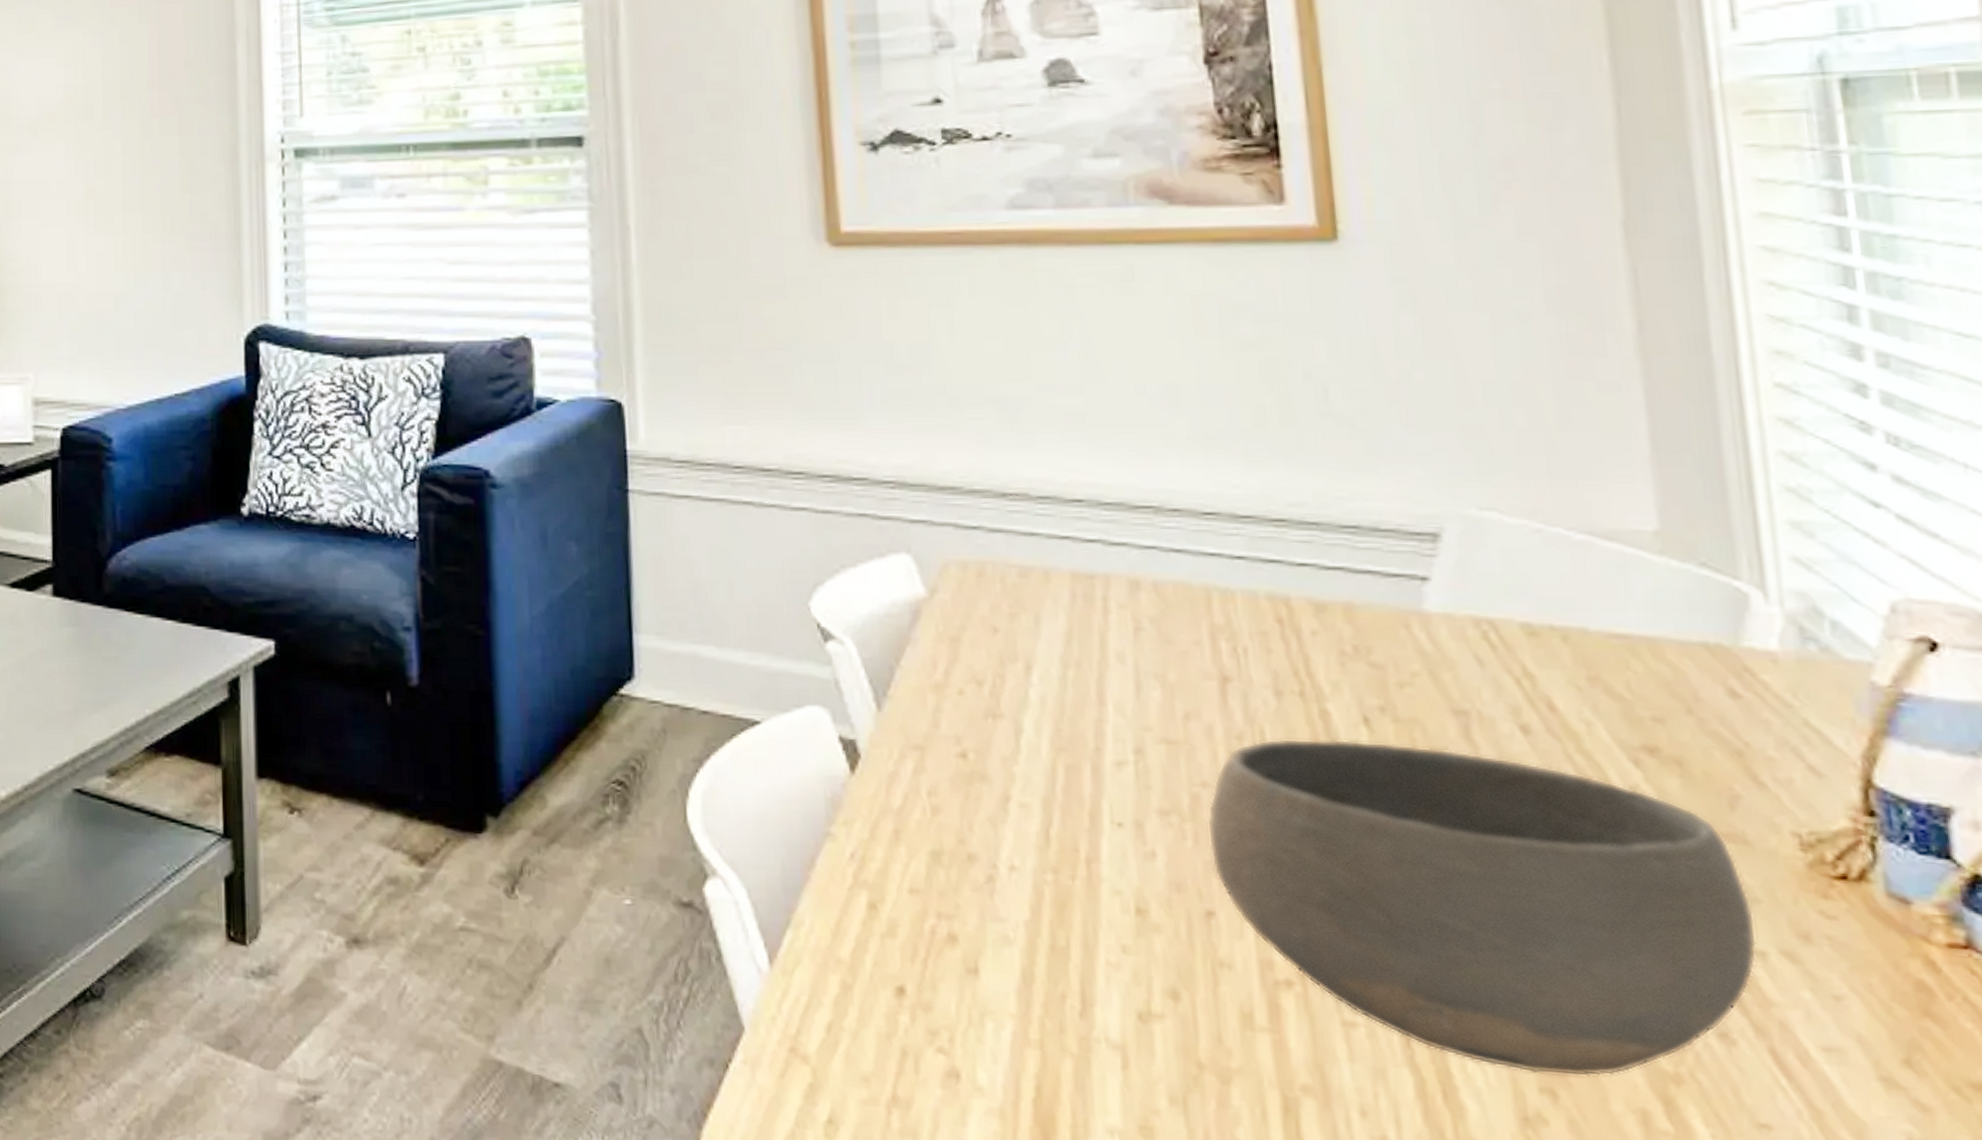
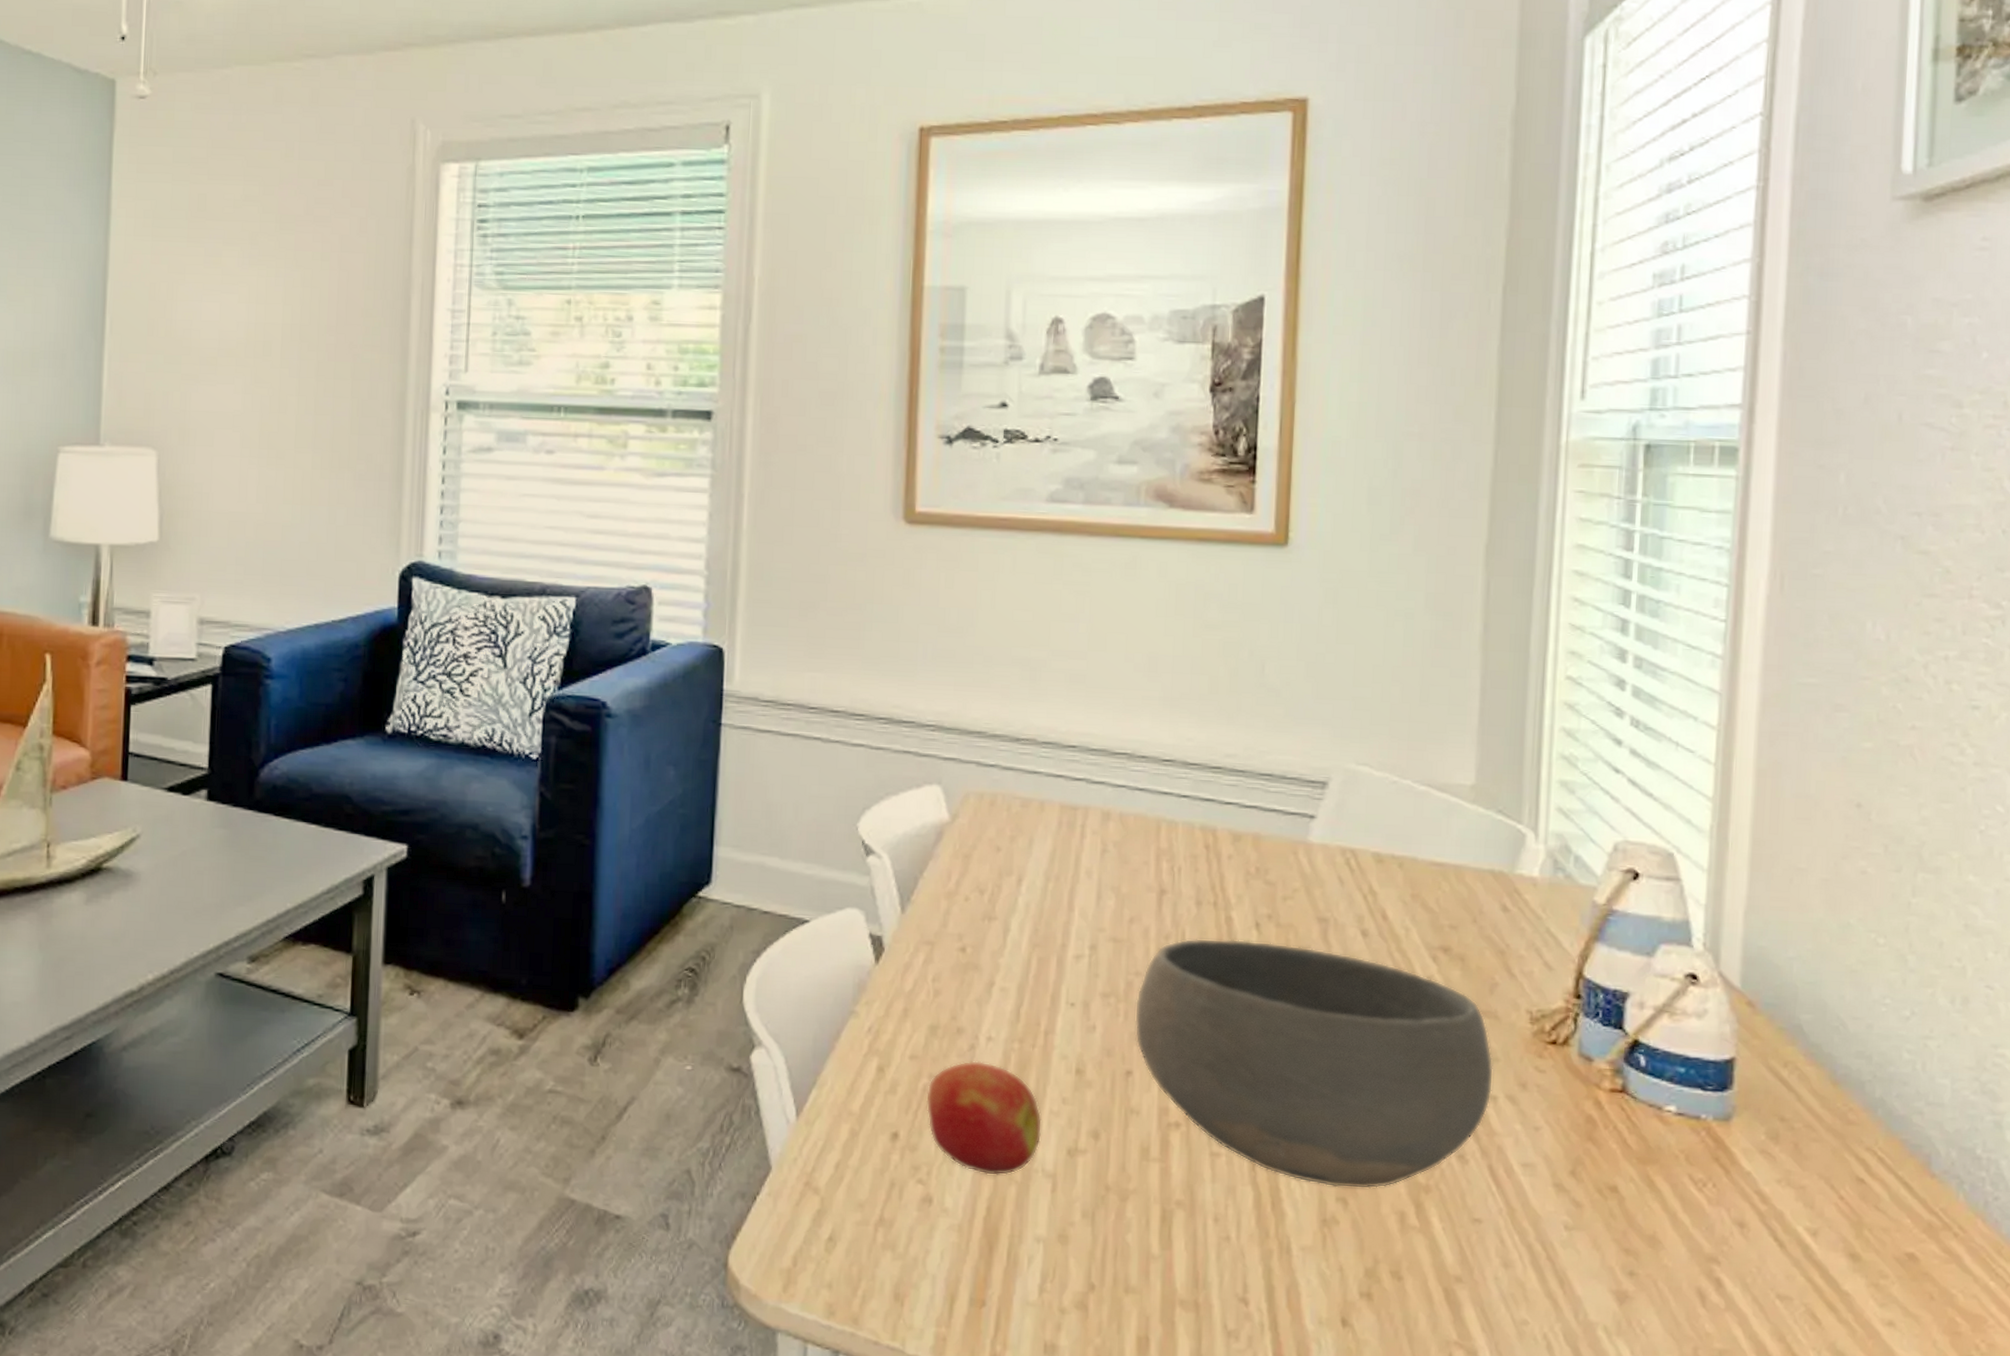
apple: none [936,896,1100,1046] -> present [926,1061,1043,1176]

